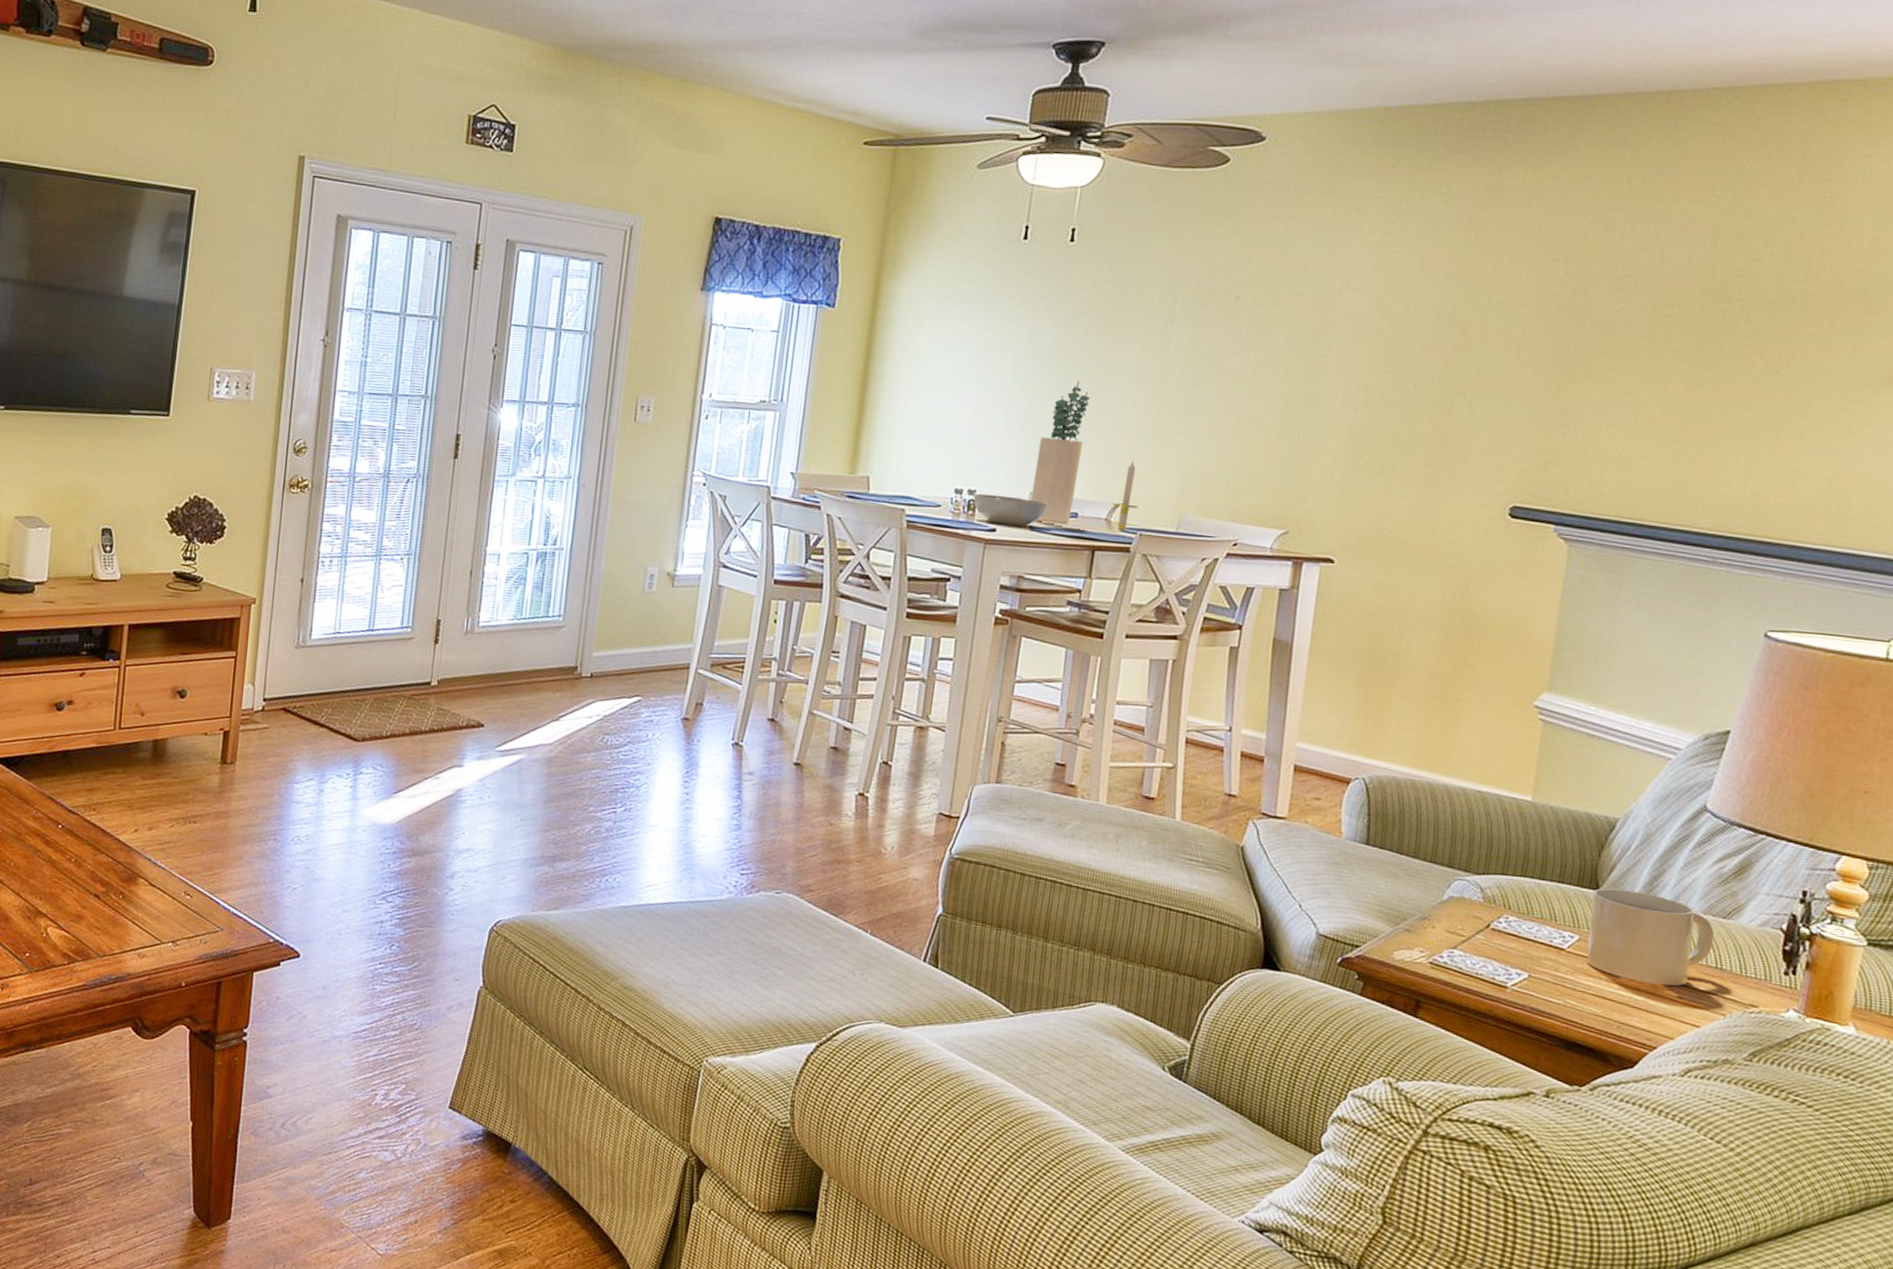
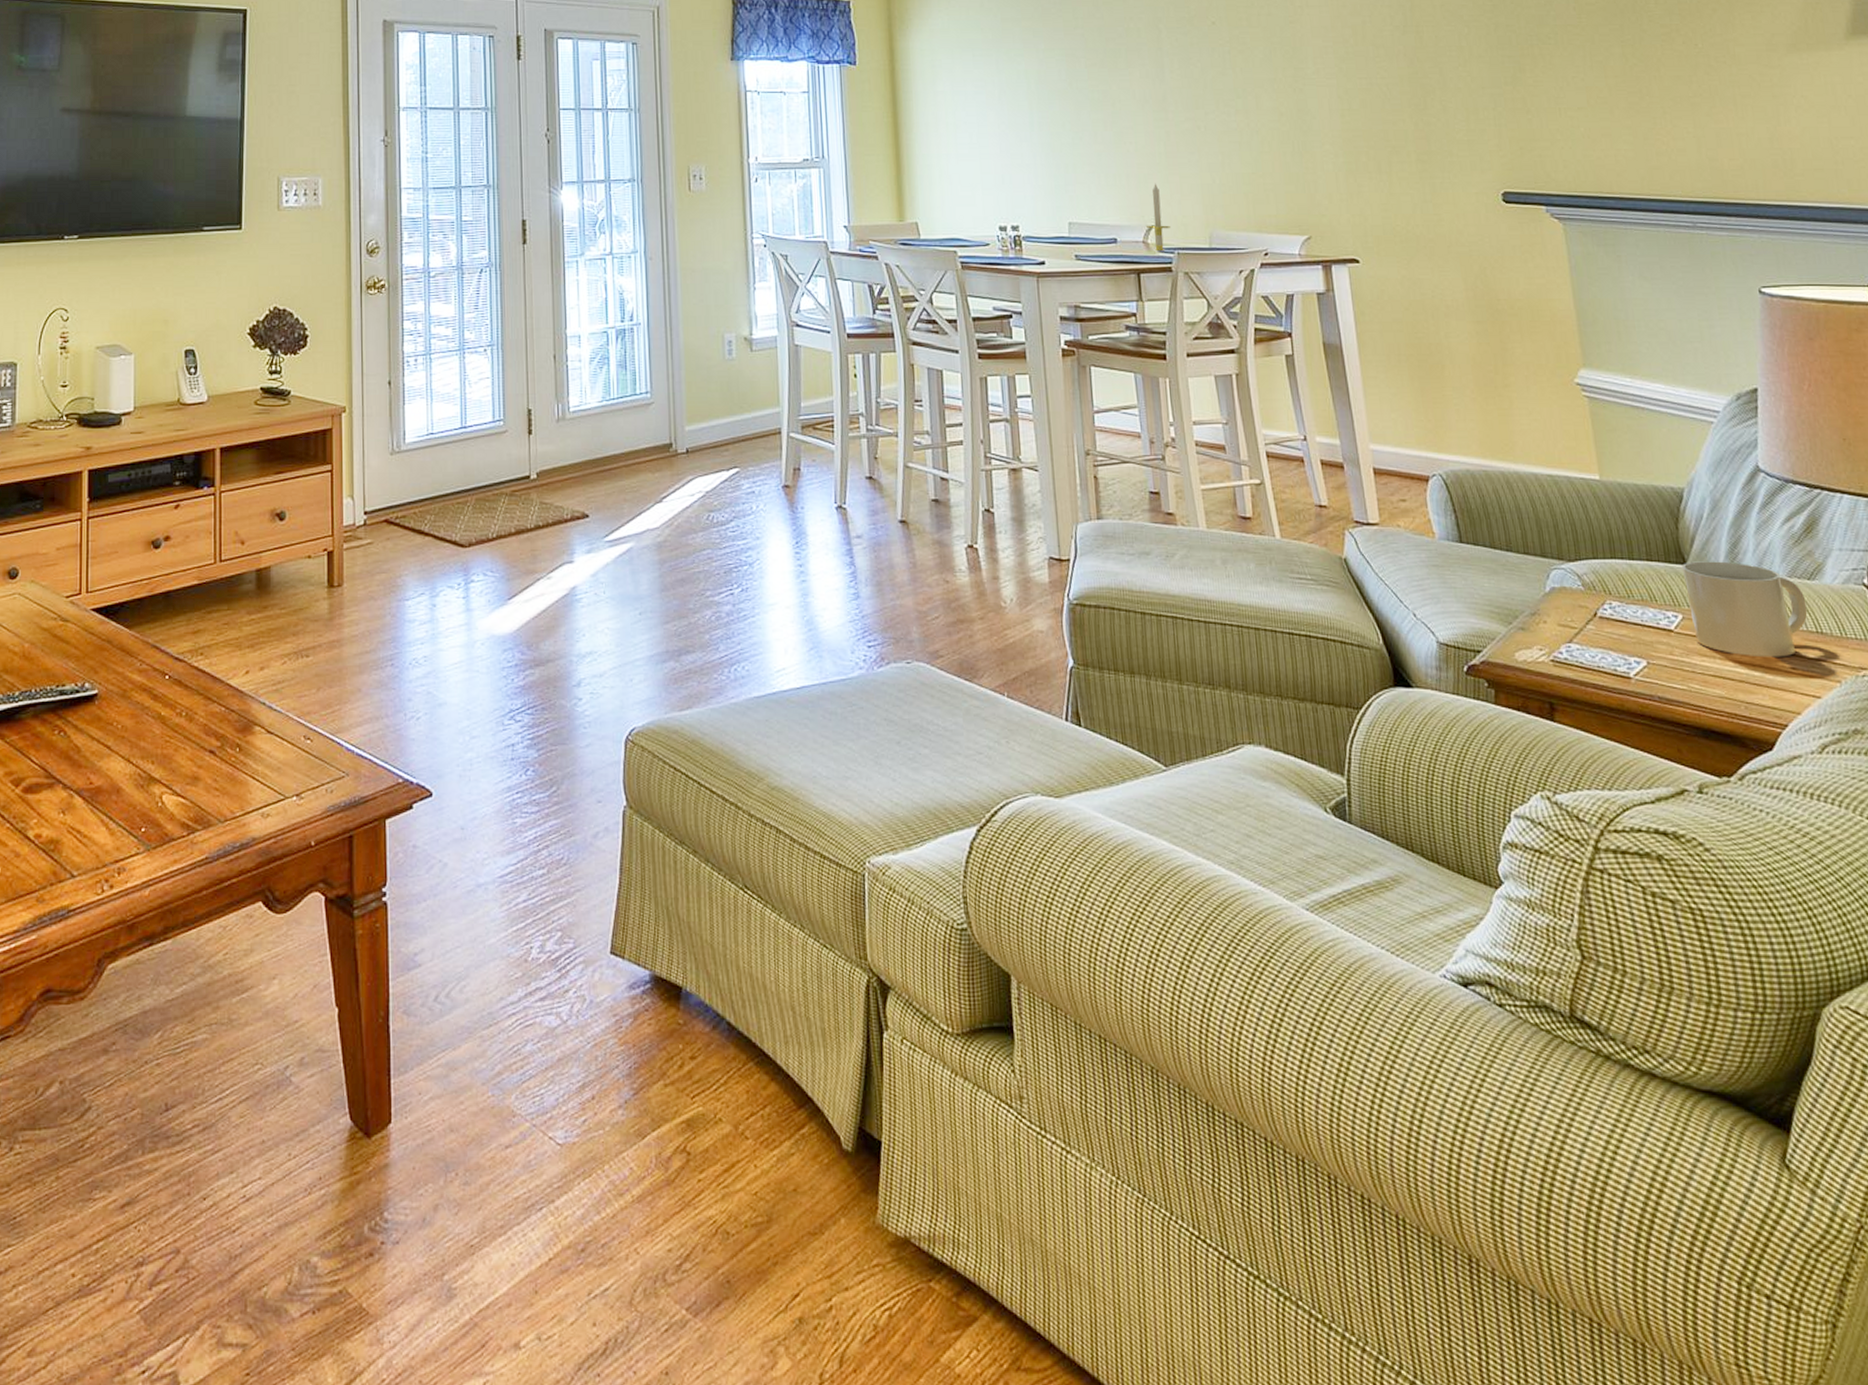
bowl: present [973,493,1049,526] -> none [1017,228,1088,257]
vase: present [1031,380,1090,525] -> none [1066,112,1111,251]

